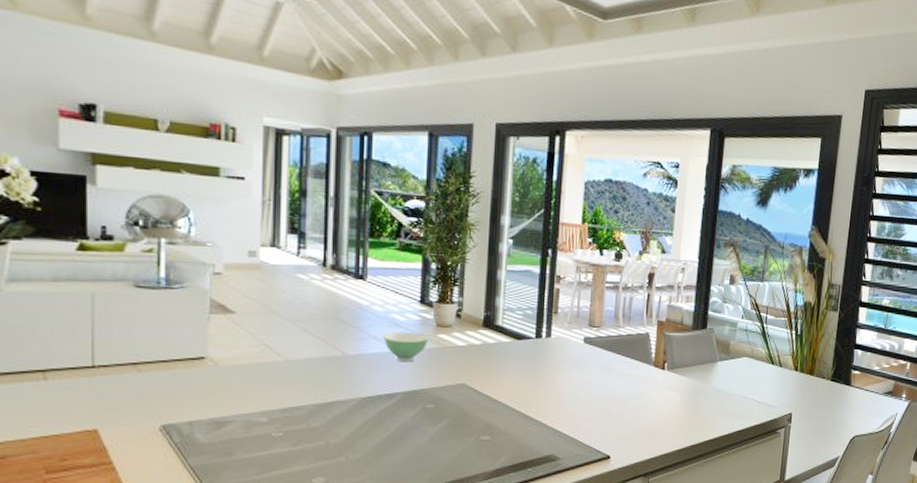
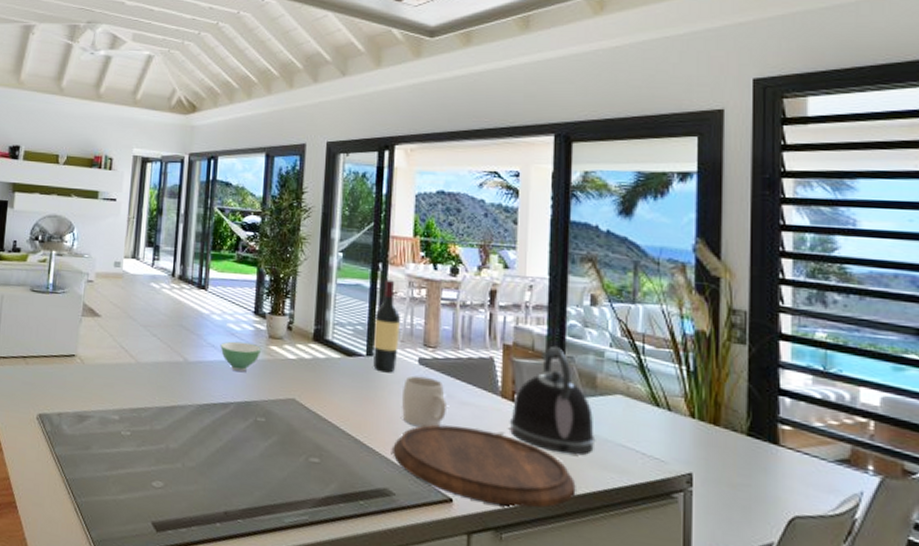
wine bottle: none [542,265,568,353] -> present [373,279,400,373]
cutting board: none [560,395,709,456] -> present [394,424,576,508]
mug: none [568,353,608,399] -> present [402,375,446,428]
kettle: none [659,320,726,408] -> present [509,345,596,454]

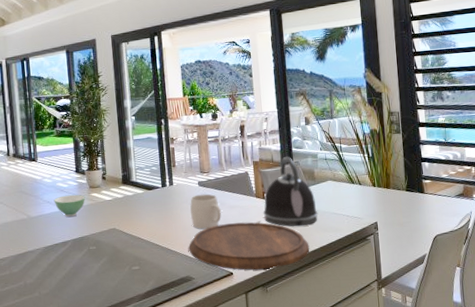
wine bottle: present [373,279,400,373] -> none [164,130,184,197]

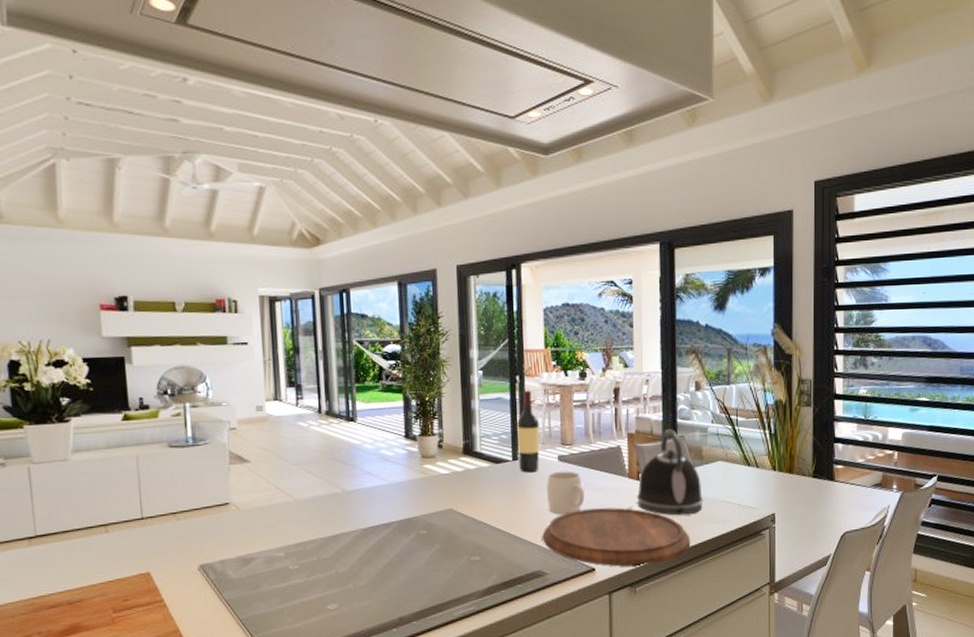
bowl: present [53,194,86,218] -> none [376,465,417,494]
wine bottle: none [164,130,184,197] -> present [517,390,540,473]

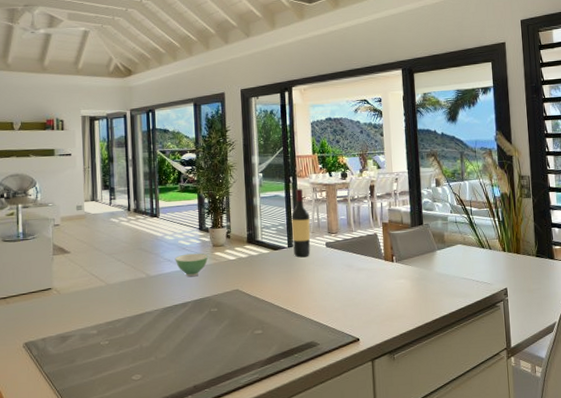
bowl: none [376,465,417,494] -> present [175,253,209,277]
cutting board: present [543,507,691,566] -> none [315,285,439,336]
mug: present [547,471,585,515] -> none [317,255,349,293]
kettle: present [636,428,704,516] -> none [391,218,448,292]

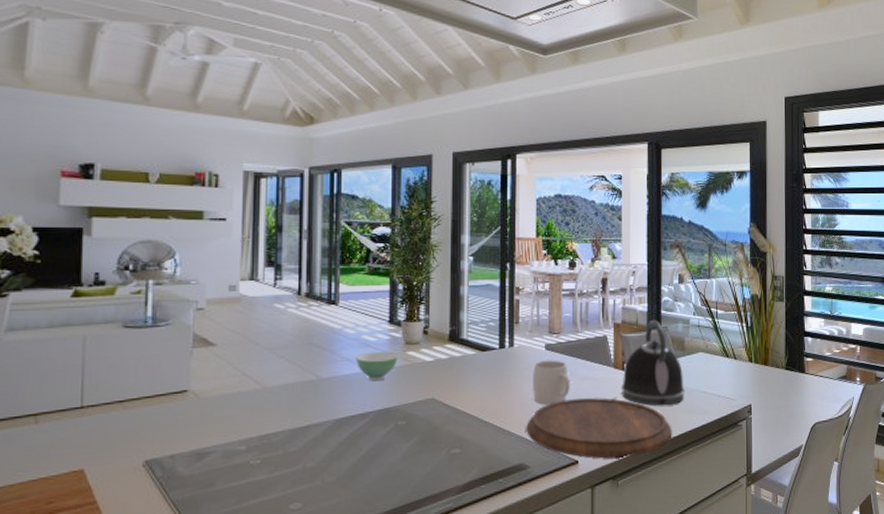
wine bottle: present [291,188,311,258] -> none [506,277,527,361]
cutting board: none [315,285,439,336] -> present [528,398,672,458]
mug: none [317,255,349,293] -> present [533,360,570,405]
kettle: none [391,218,448,292] -> present [620,319,685,407]

